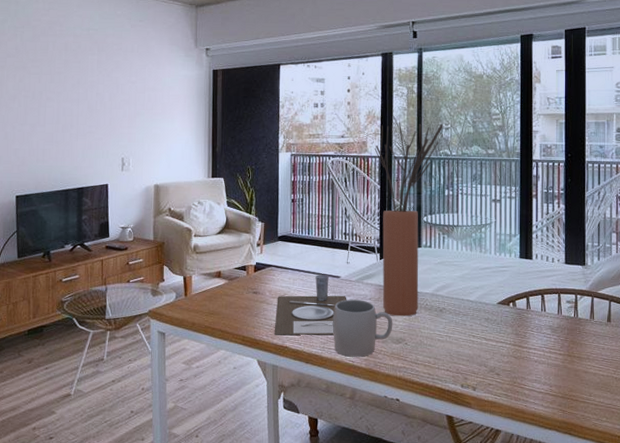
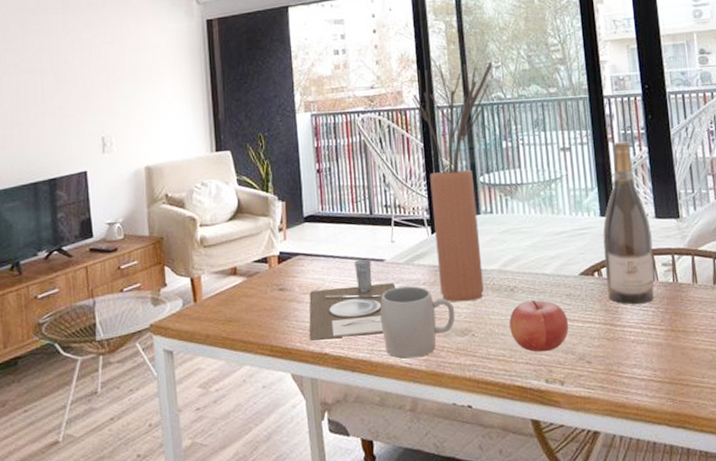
fruit: none [436,320,485,363] -> present [509,299,569,352]
wine bottle: none [519,199,560,331] -> present [603,141,655,304]

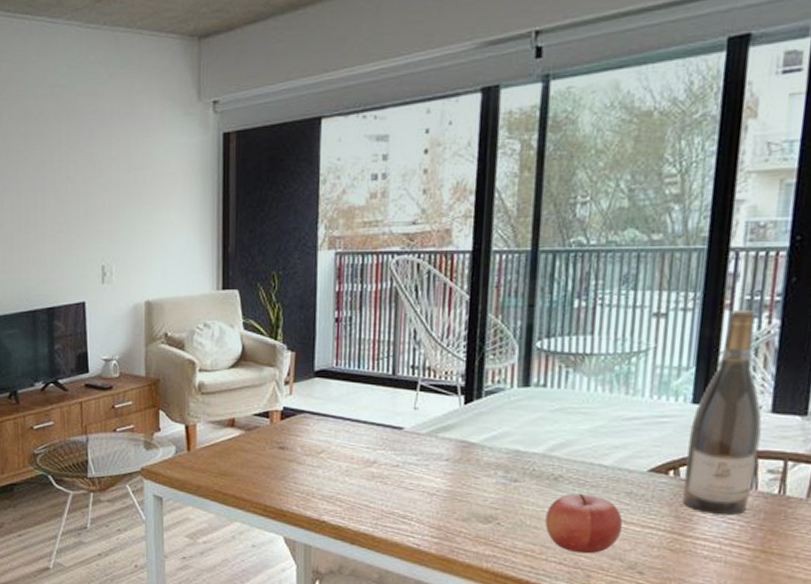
place setting: present [309,259,396,341] -> none [307,425,413,508]
mug: present [380,286,455,359] -> none [389,460,480,539]
vase: present [412,63,493,302] -> none [463,195,578,486]

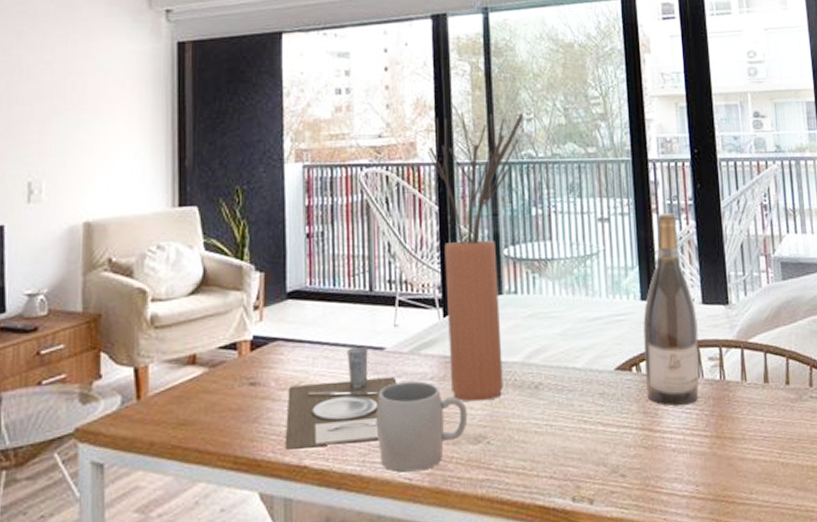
place setting: none [307,425,413,508] -> present [285,347,397,450]
mug: none [389,460,480,539] -> present [375,381,468,472]
vase: none [463,195,578,486] -> present [427,111,524,402]
fruit: present [545,493,623,554] -> none [532,399,602,464]

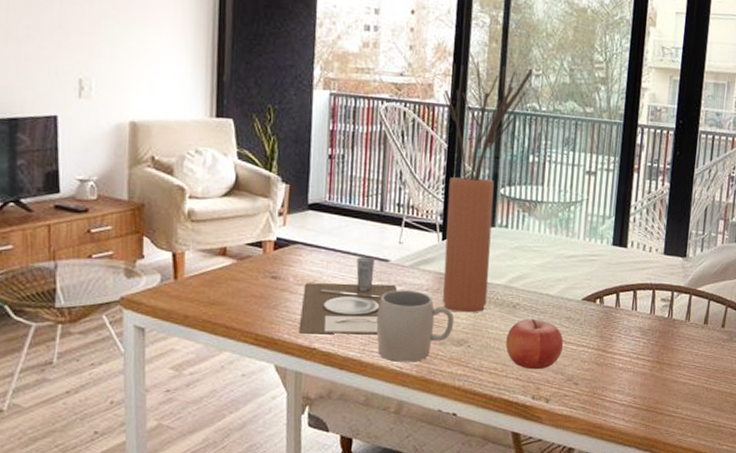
fruit: none [532,399,602,464] -> present [506,318,564,370]
wine bottle: present [643,213,699,406] -> none [605,173,658,334]

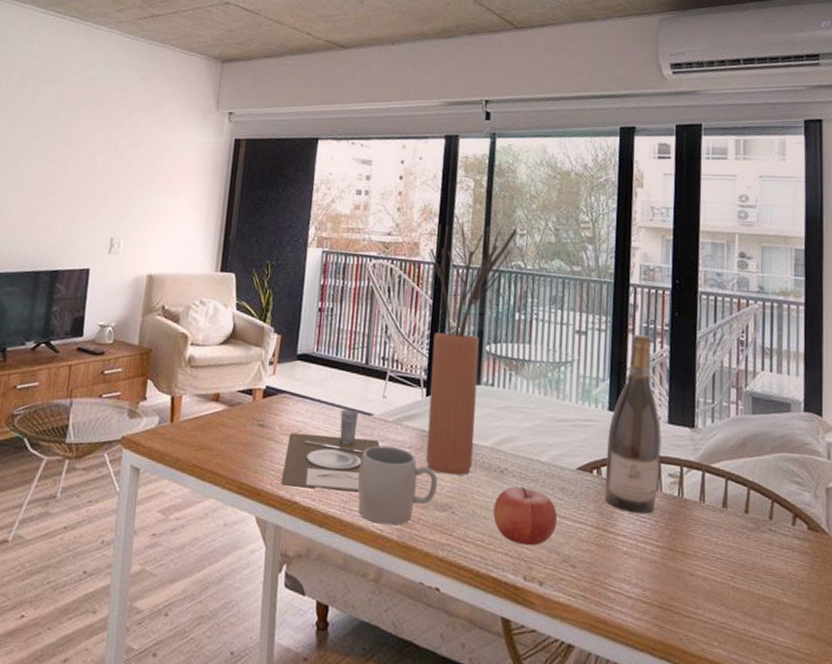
wine bottle: none [605,173,658,334] -> present [605,334,662,514]

